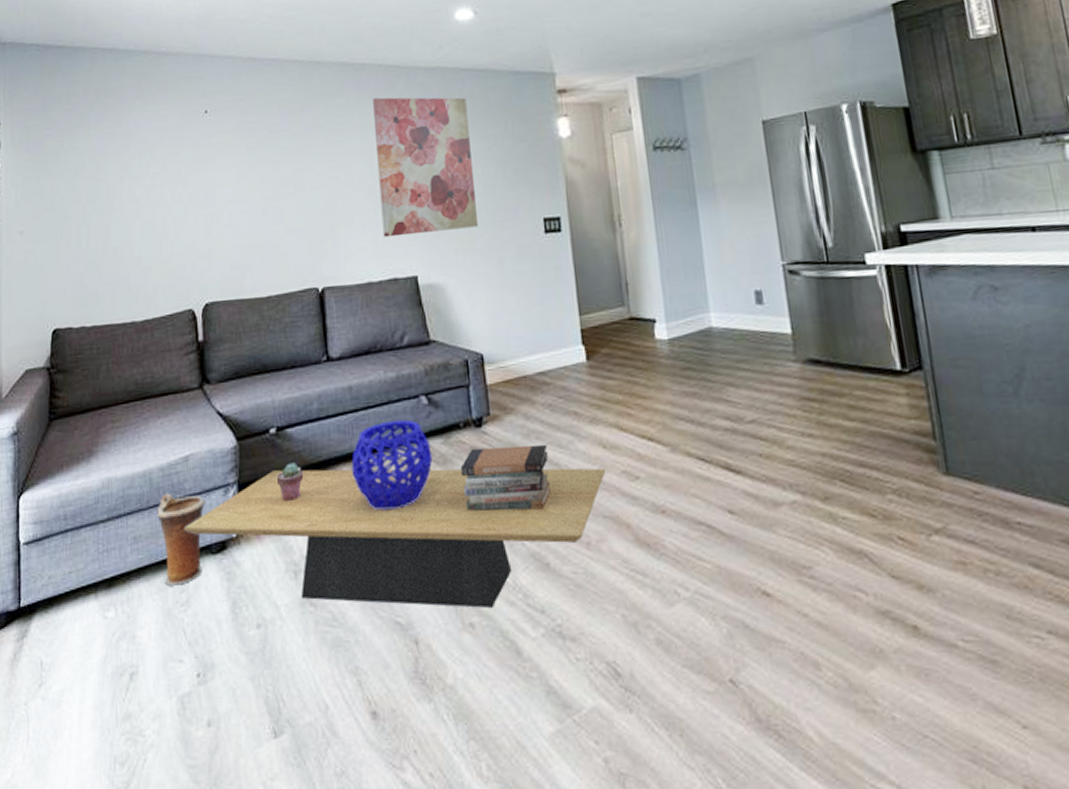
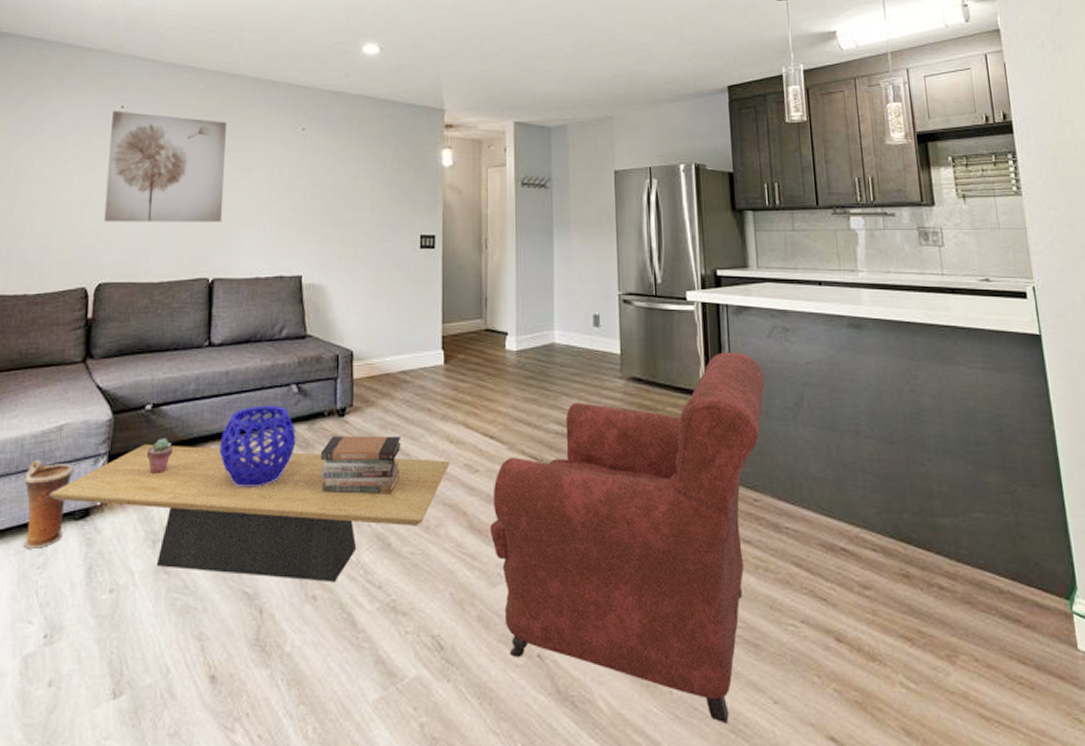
wall art: none [197,115,325,238] -> present [104,111,226,222]
wall art: present [373,97,479,238] -> none [275,113,364,239]
armchair: none [658,320,975,754] -> present [490,352,765,725]

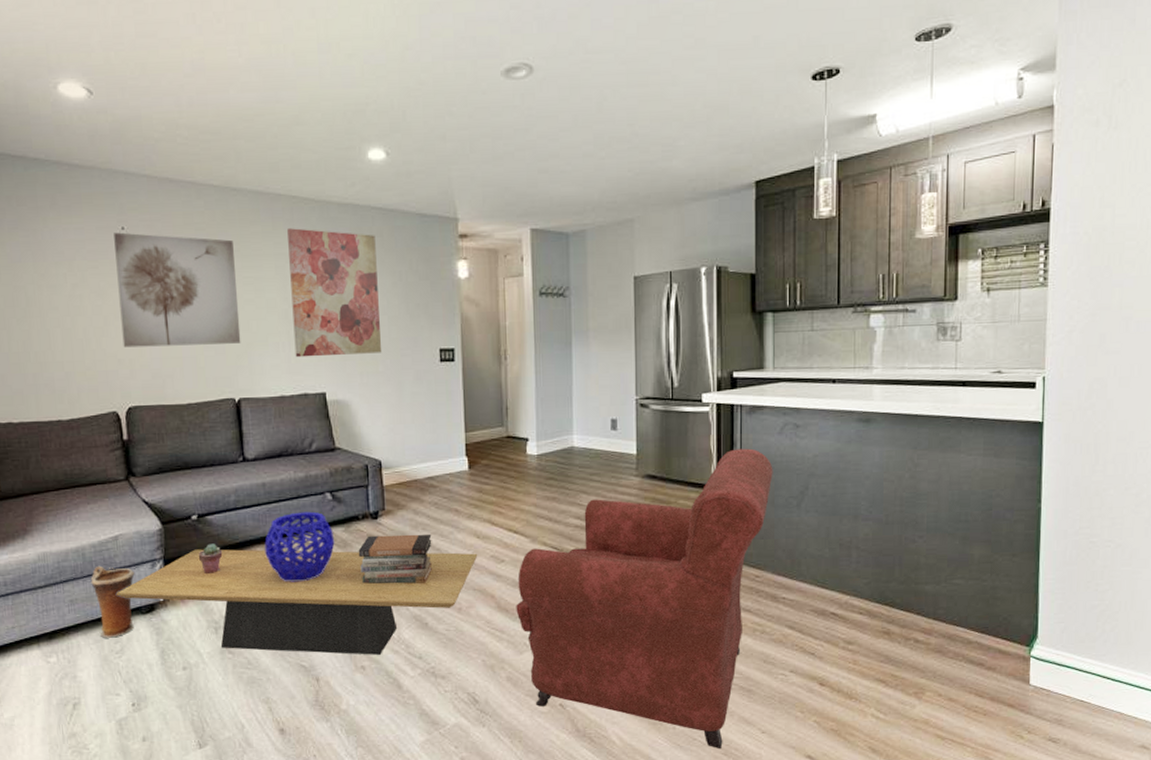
wall art: none [275,113,364,239] -> present [287,228,382,358]

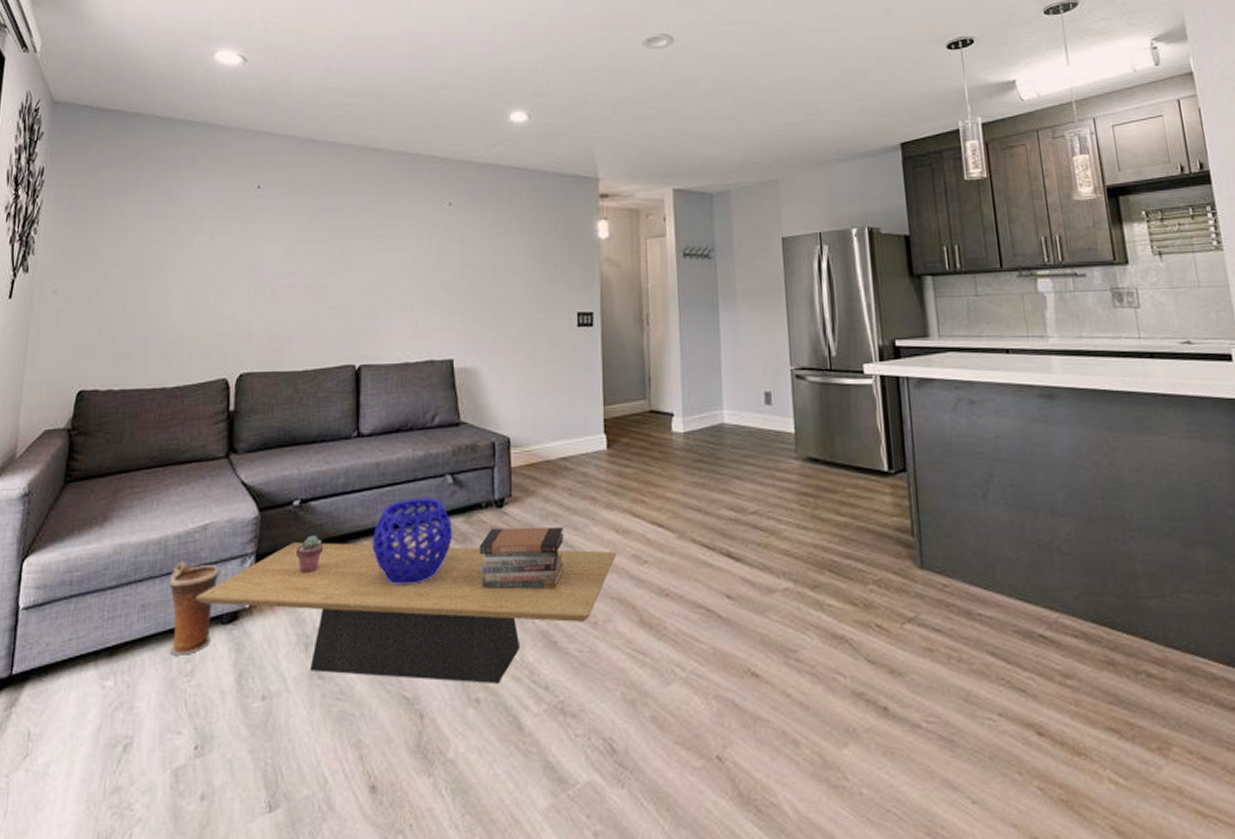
wall art: present [114,232,241,348] -> none [243,191,369,309]
wall art: present [287,228,382,358] -> none [423,187,516,321]
armchair: present [516,448,773,750] -> none [661,427,952,827]

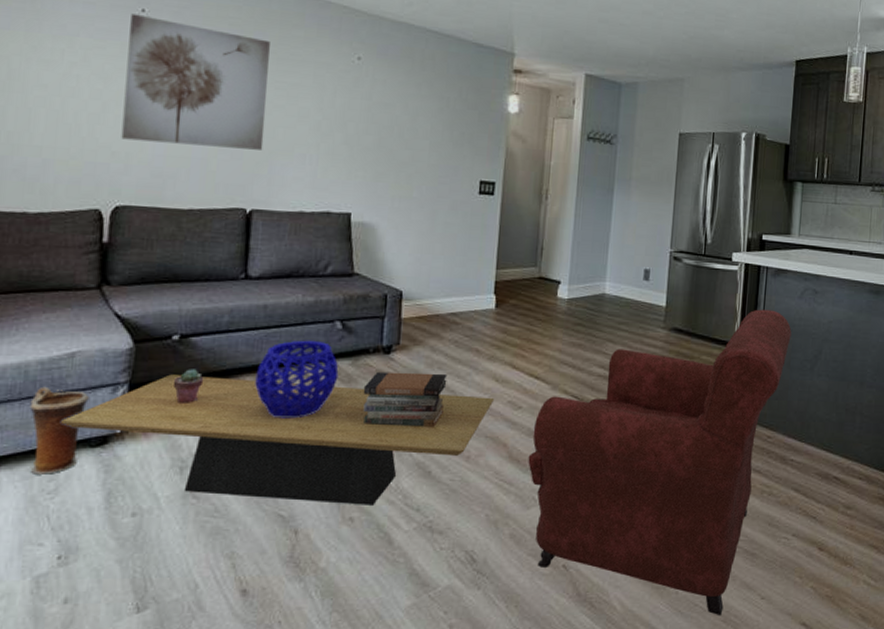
wall art: none [243,191,369,309] -> present [121,13,270,150]
armchair: none [661,427,952,827] -> present [528,309,792,616]

